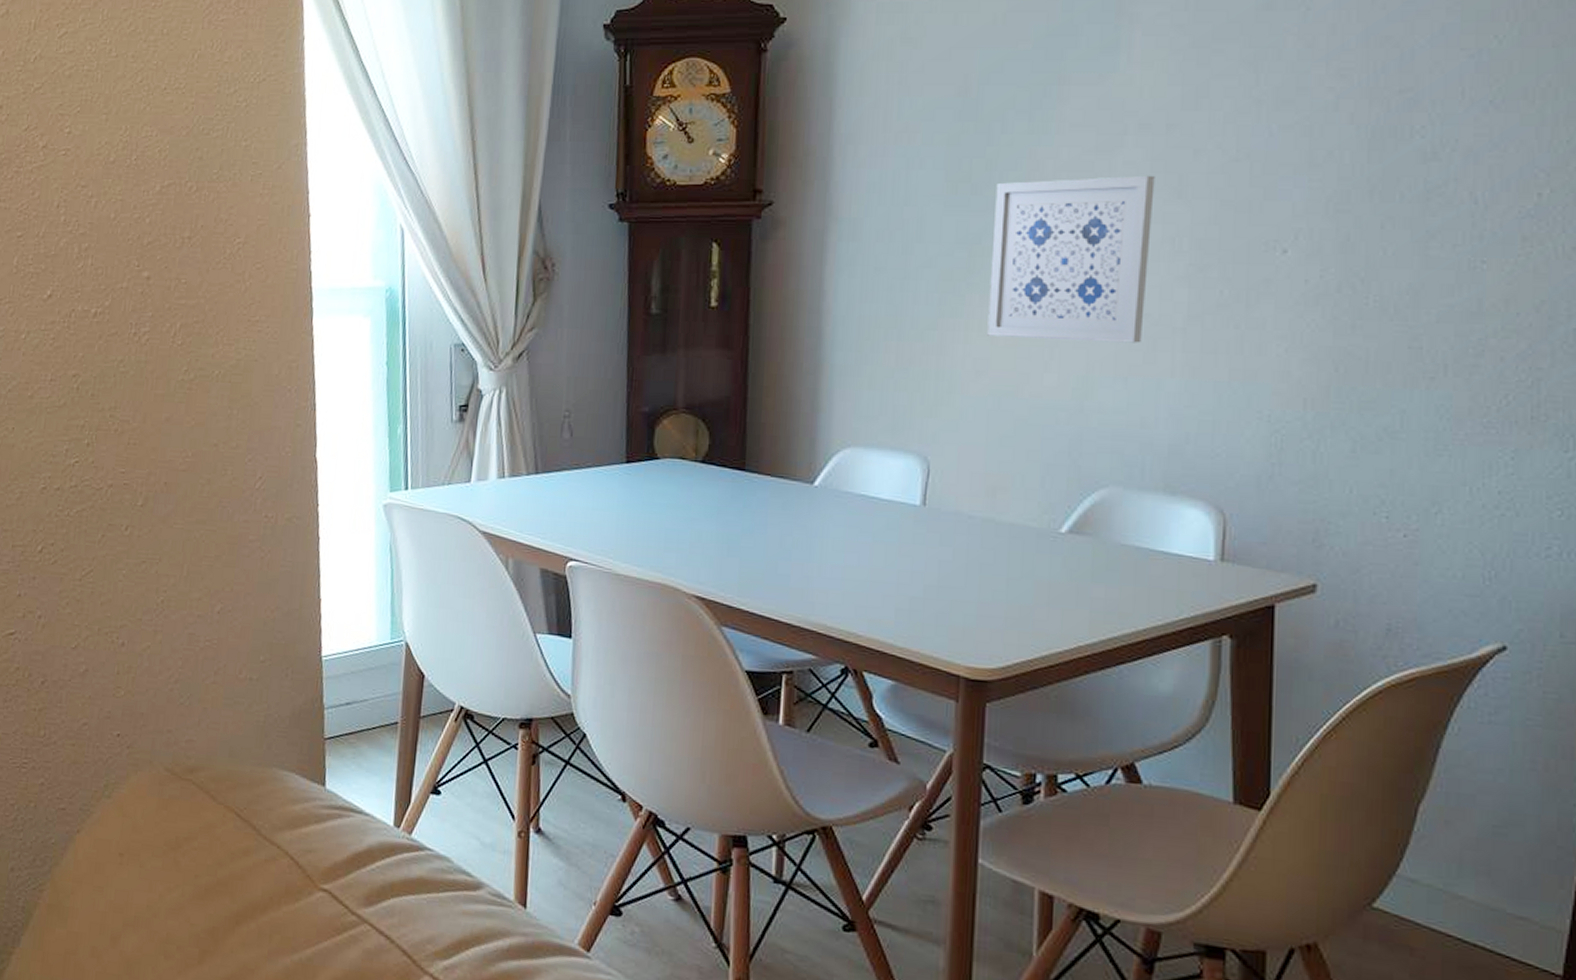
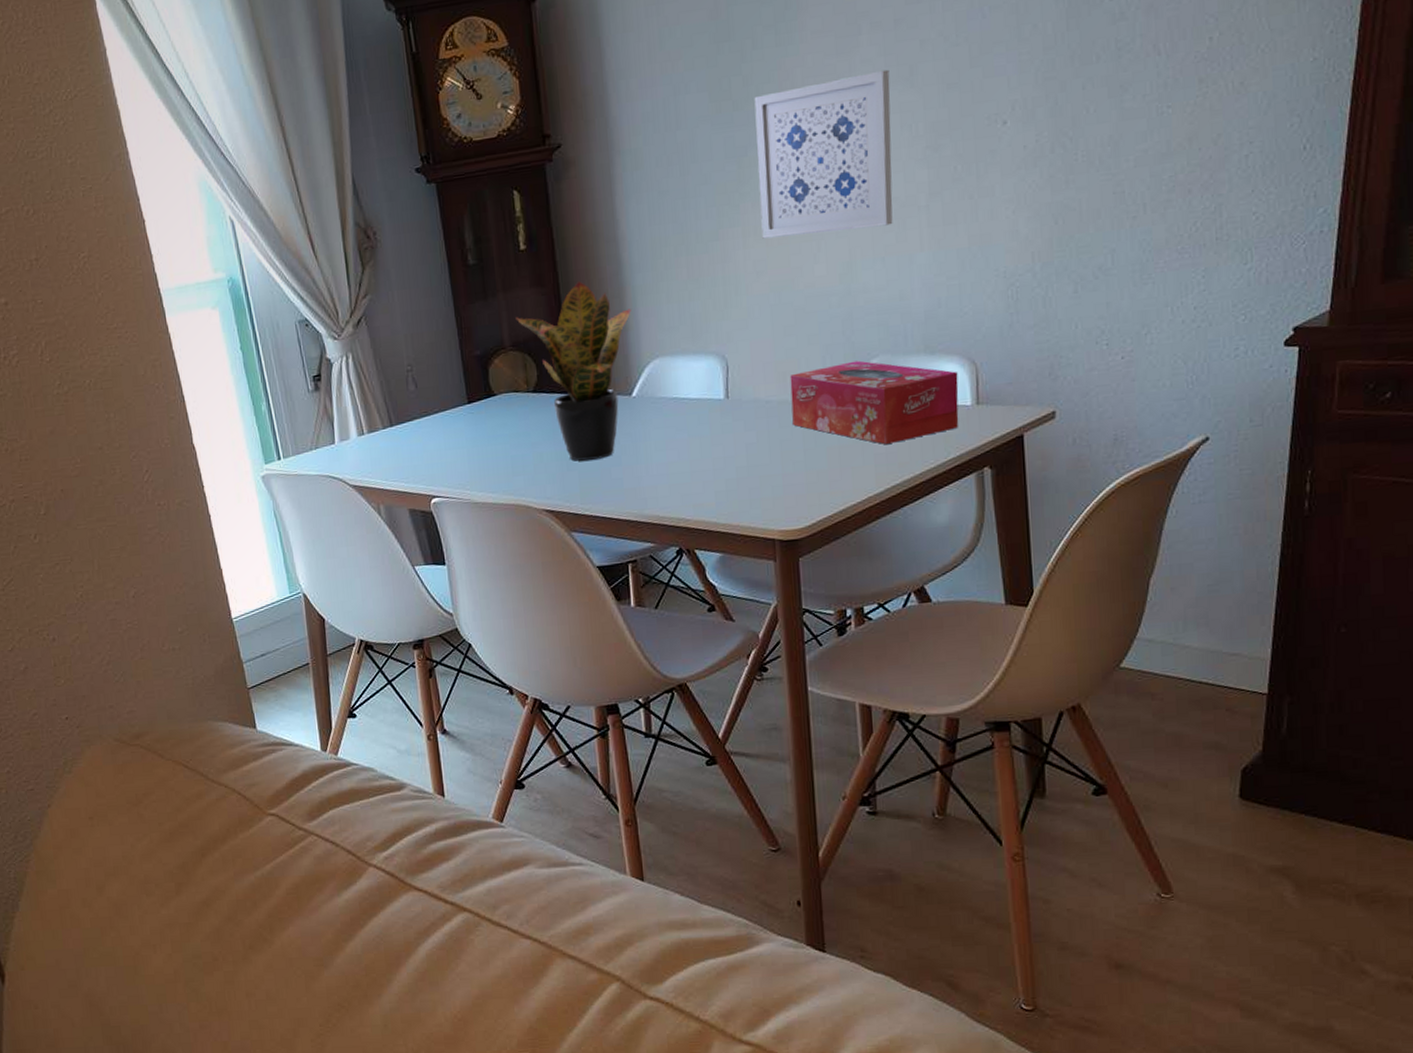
potted plant: none [694,349,826,549] -> present [515,280,631,461]
tissue box: none [997,487,1201,590] -> present [789,360,959,445]

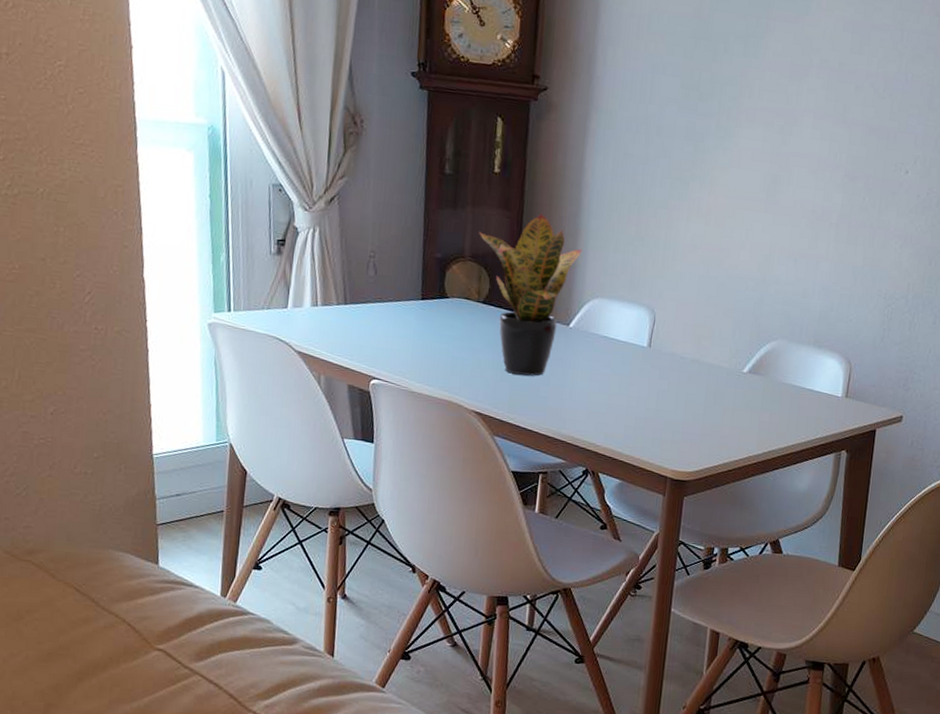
wall art: present [754,69,893,239] -> none [703,93,828,233]
tissue box: present [789,360,959,445] -> none [699,338,836,416]

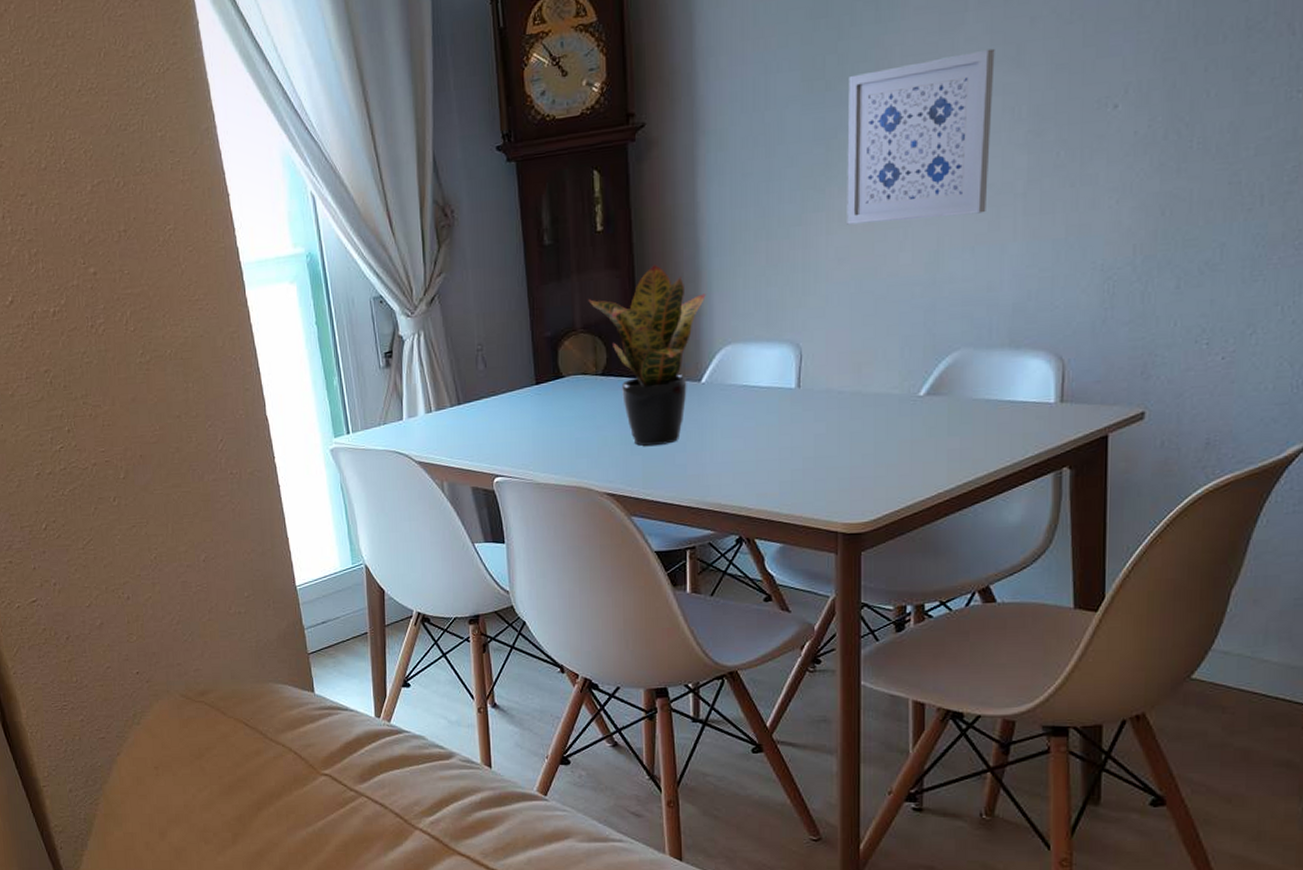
wall art: none [703,93,828,233] -> present [847,48,995,225]

